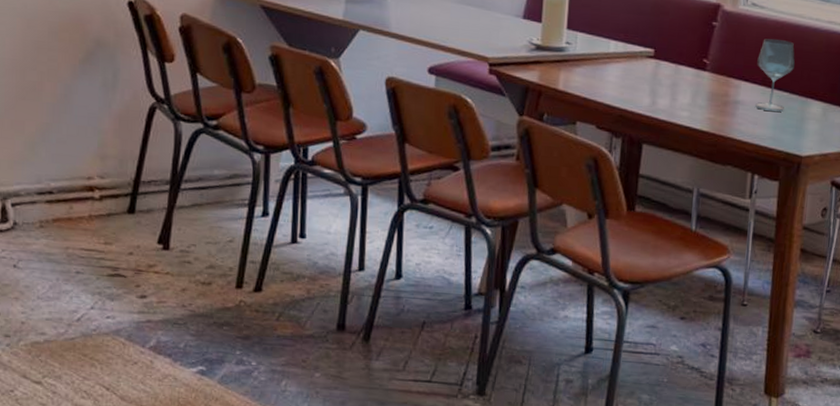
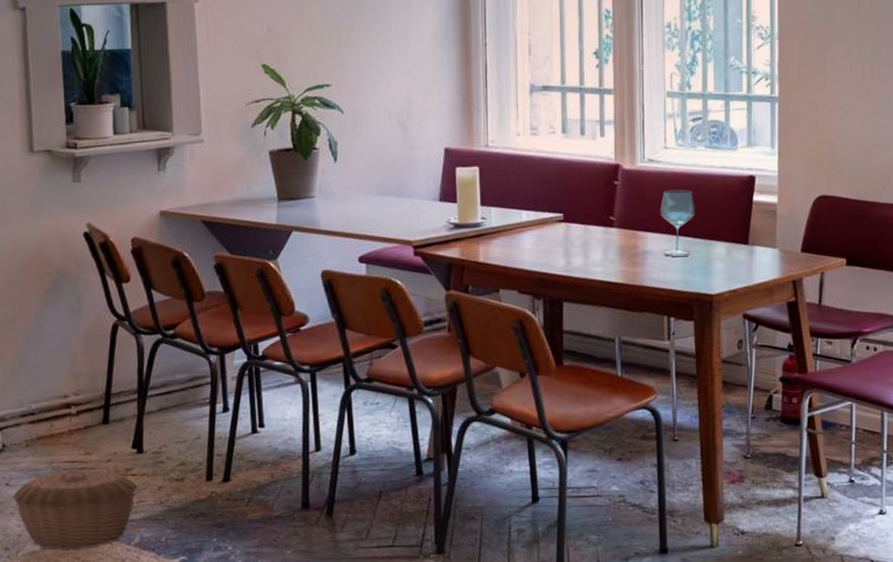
woven basket: none [18,259,160,346] -> present [12,469,138,550]

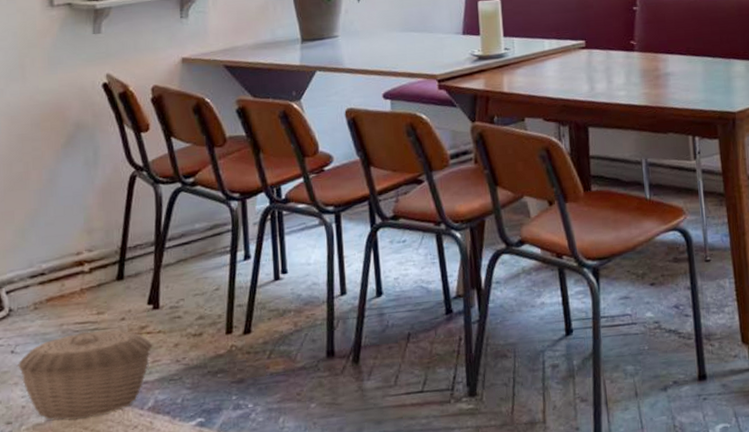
wine glass: present [660,190,696,257] -> none [679,11,714,77]

